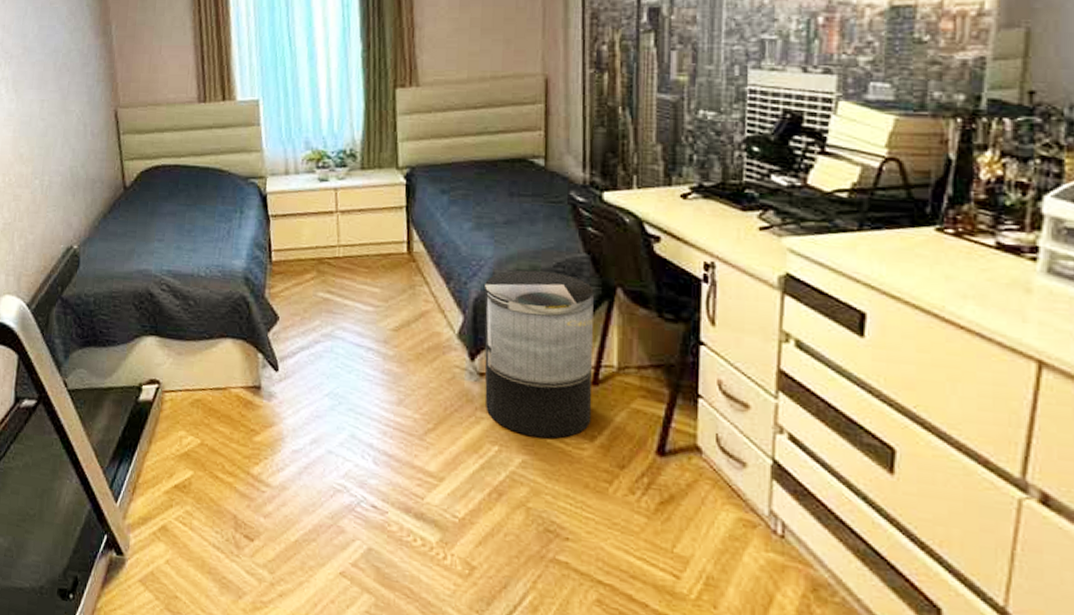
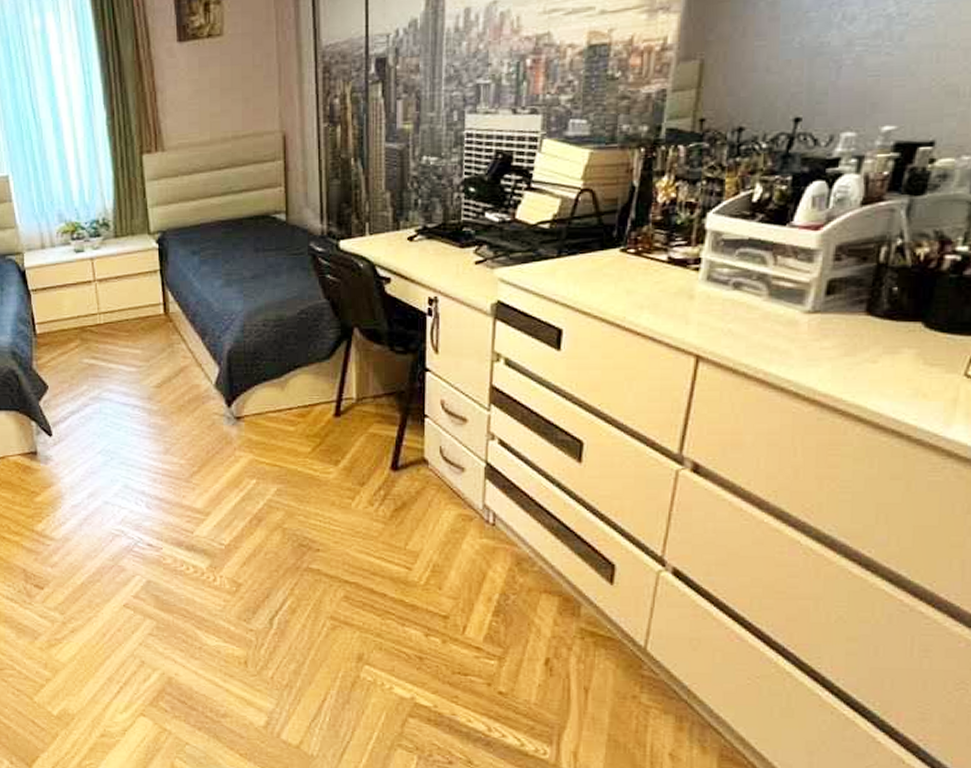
trash can: present [484,270,594,439] -> none [237,319,335,468]

